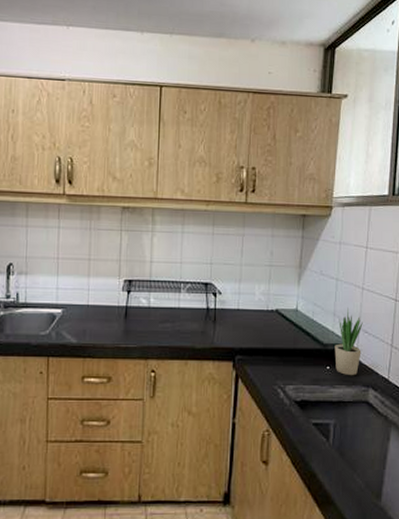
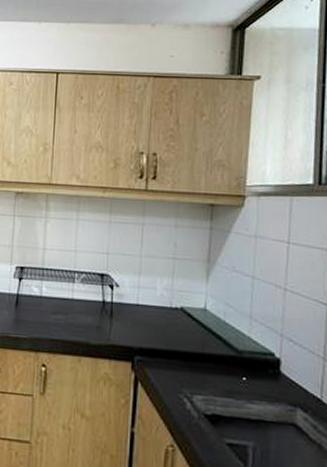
potted plant: present [334,307,363,376] -> none [252,310,287,392]

